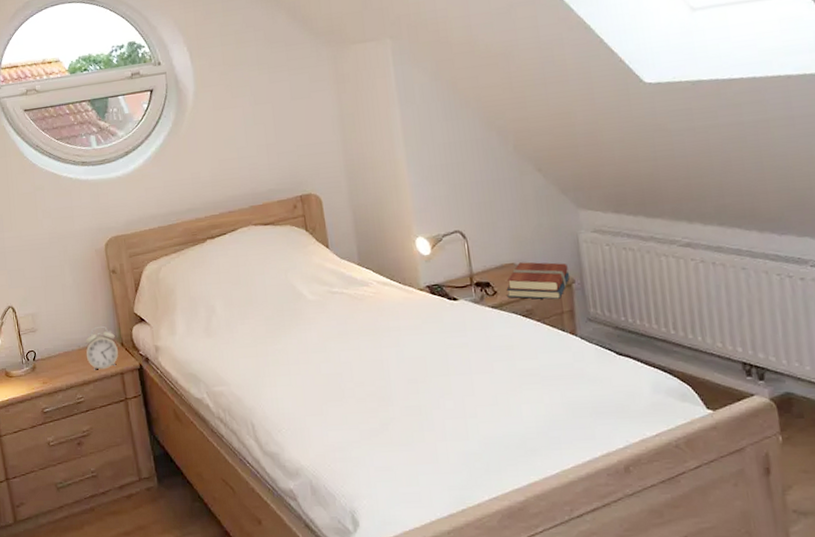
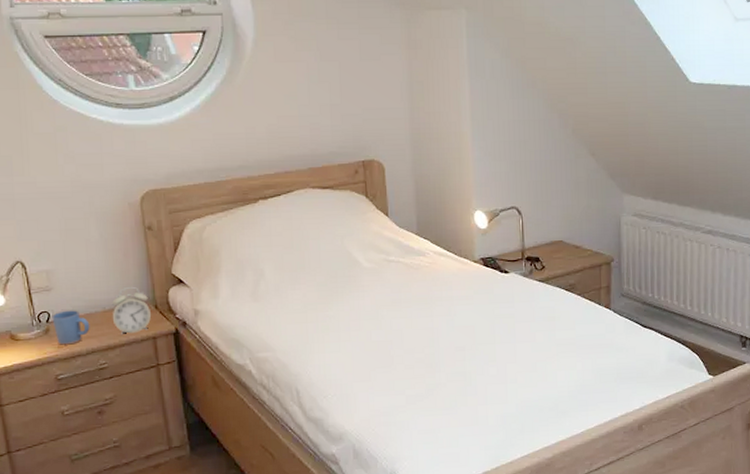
mug: none [37,349,68,381] -> present [52,310,90,345]
books: present [506,262,570,300] -> none [553,240,610,276]

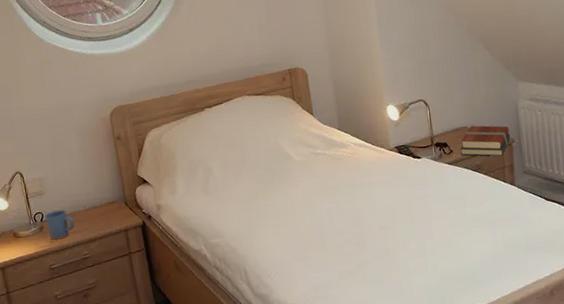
alarm clock: present [112,287,151,336] -> none [91,188,123,230]
books: none [553,240,610,276] -> present [460,125,511,157]

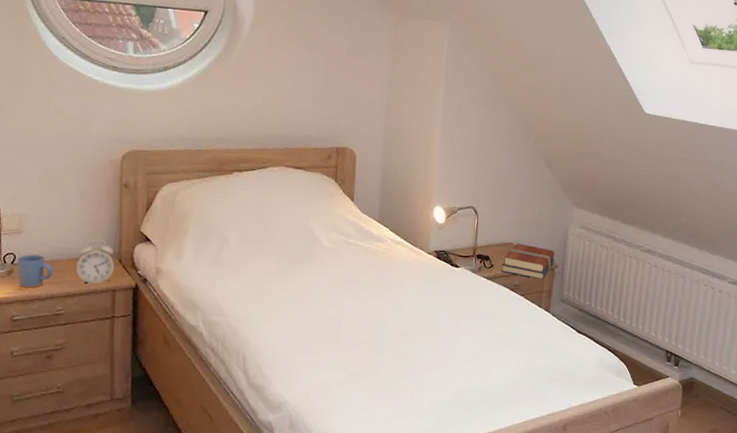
alarm clock: none [91,188,123,230] -> present [75,239,114,285]

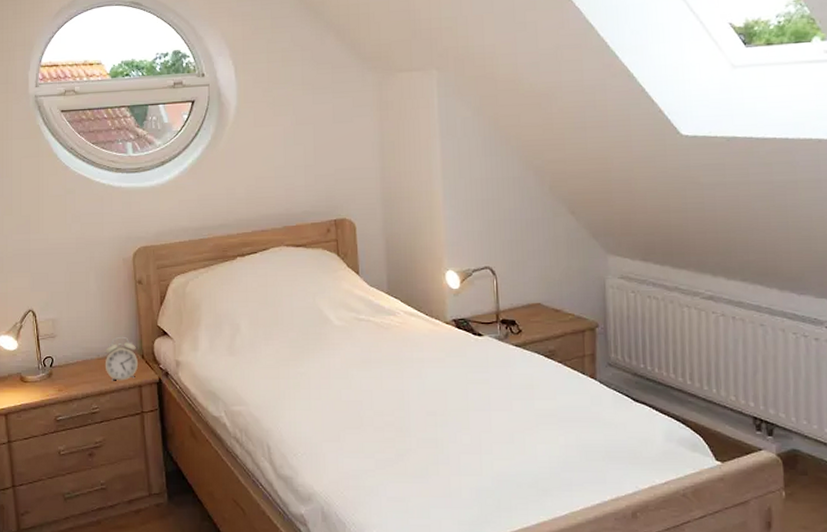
mug: present [17,254,53,288] -> none [55,356,86,389]
books: present [501,243,555,280] -> none [531,303,595,343]

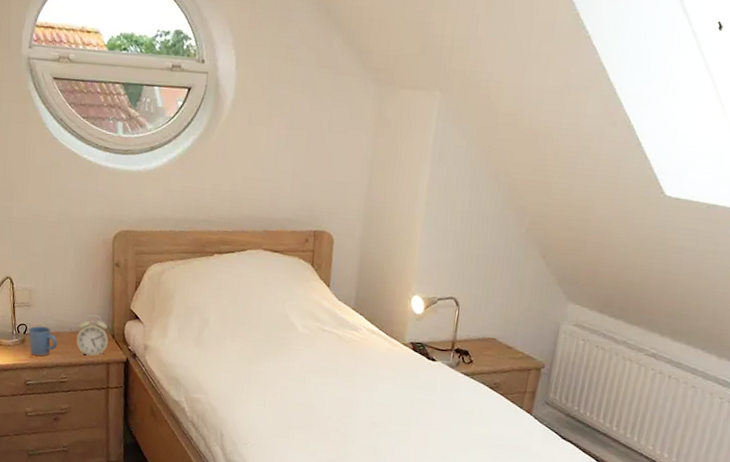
mug: none [55,356,86,389] -> present [28,326,58,357]

